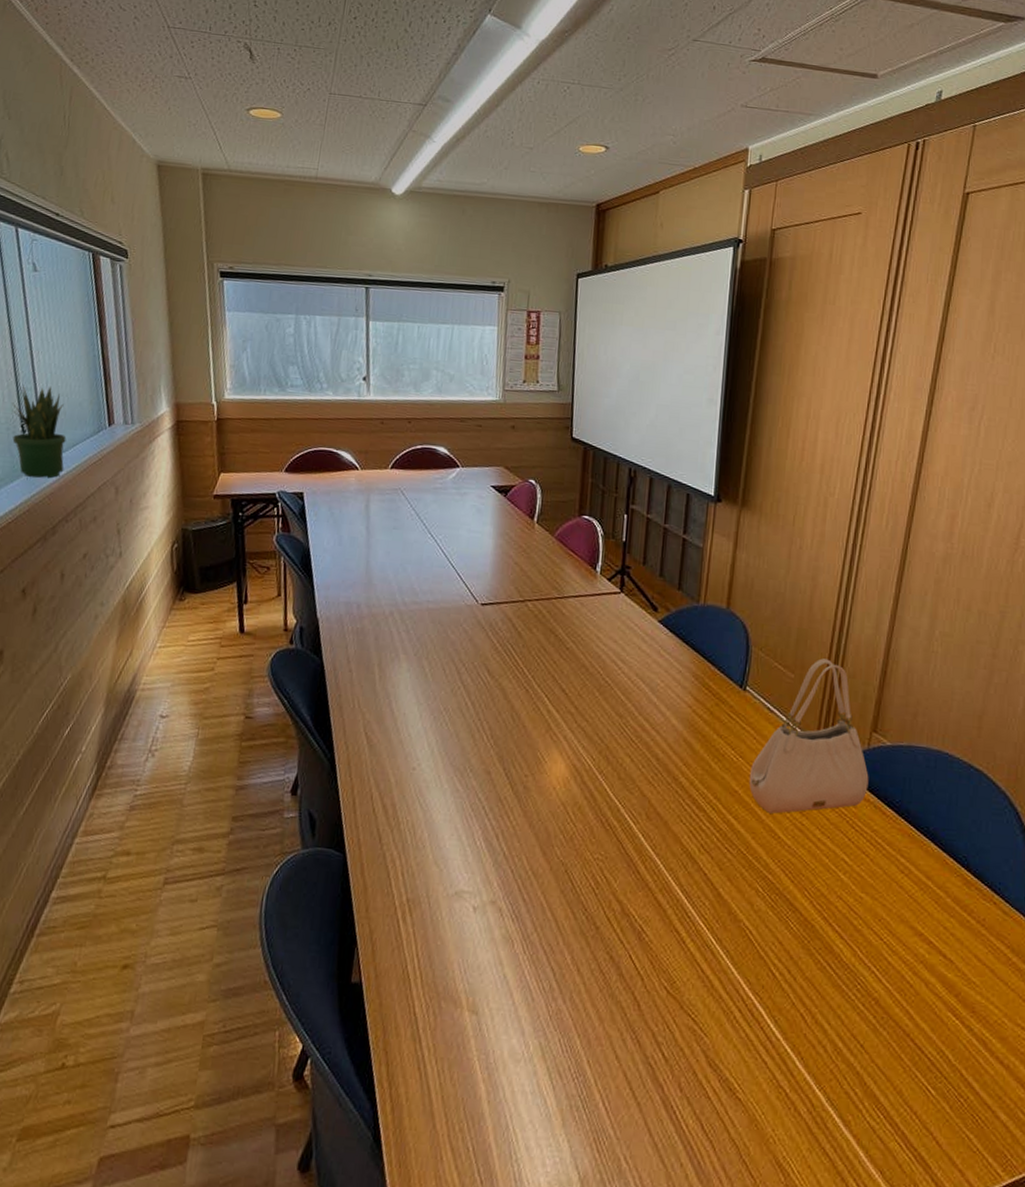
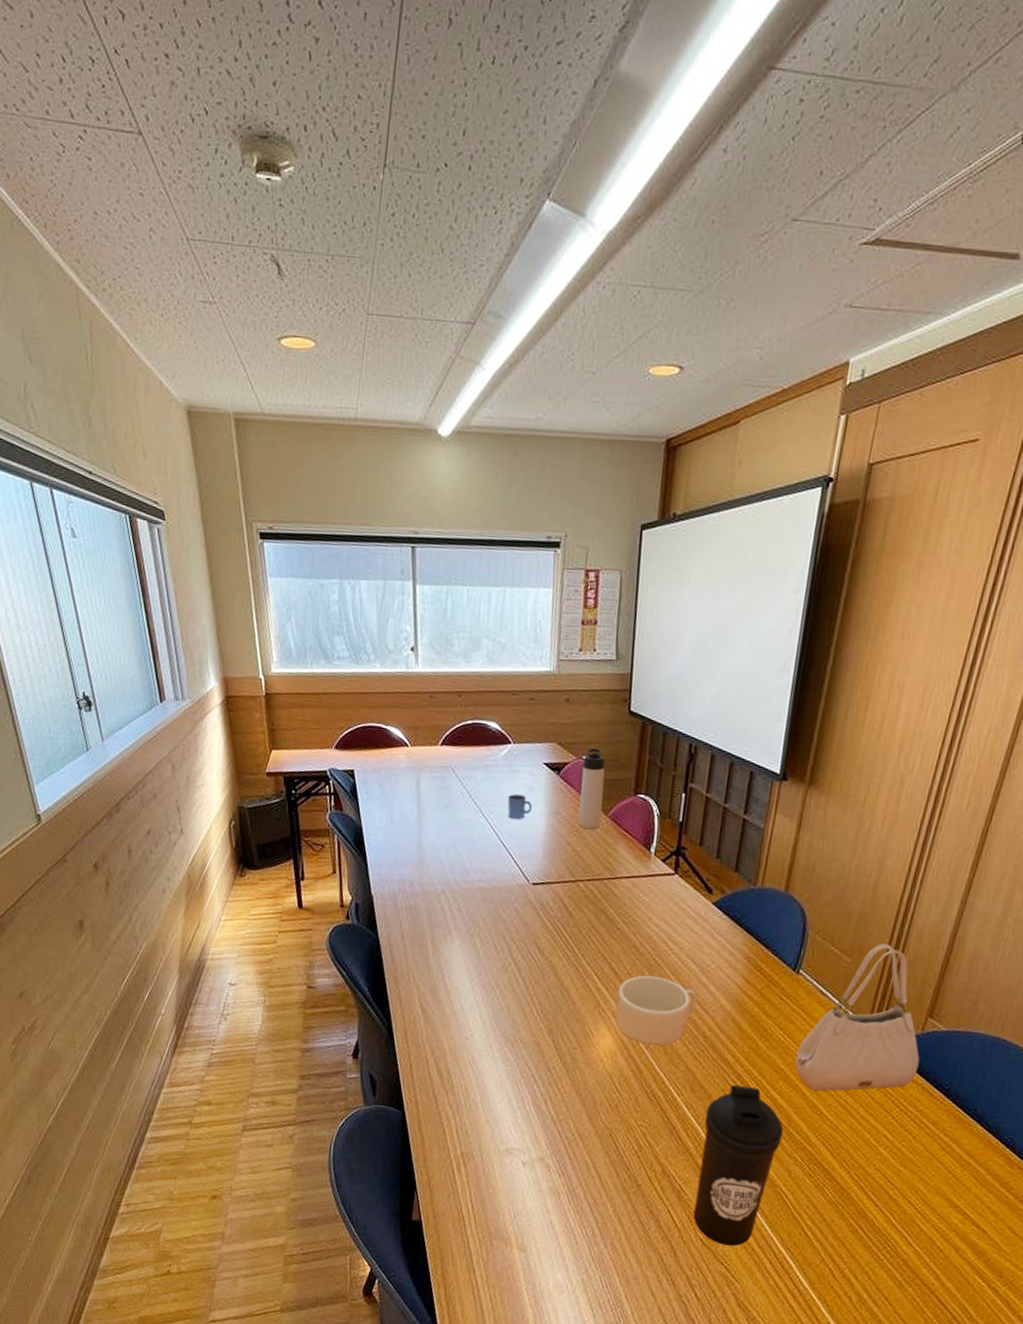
planter: present [12,384,66,479] -> none [67,660,122,756]
mug: none [456,515,481,541] -> present [507,794,533,820]
thermos bottle: none [525,471,551,550] -> present [578,748,606,830]
mug: none [567,696,648,771] -> present [615,975,697,1047]
water bottle: none [656,809,742,994] -> present [693,1084,784,1247]

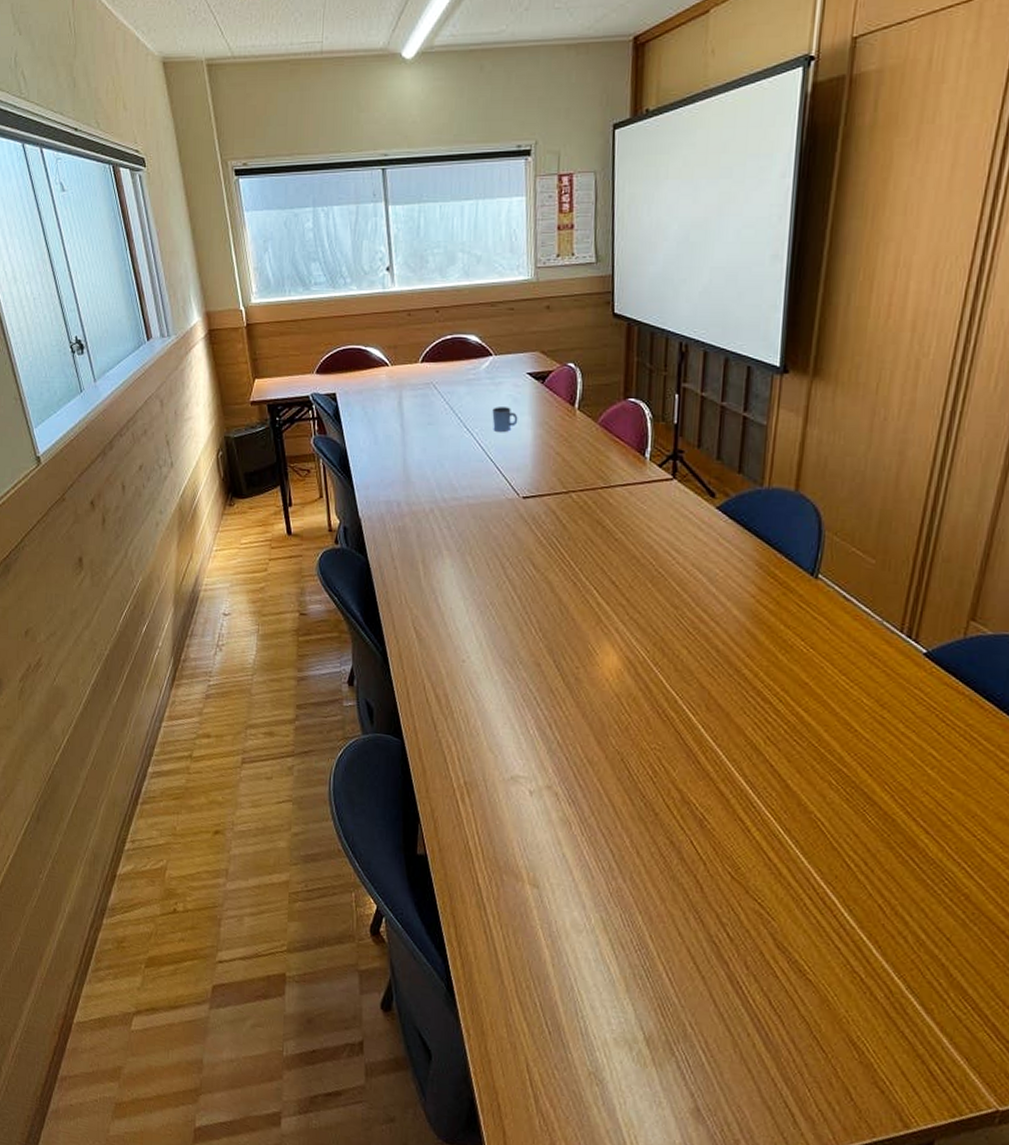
thermos bottle: present [578,748,606,830] -> none [566,354,592,438]
mug: present [615,975,697,1047] -> none [618,587,706,663]
water bottle: present [693,1084,784,1247] -> none [719,701,813,881]
handbag: present [795,943,920,1092] -> none [821,542,965,707]

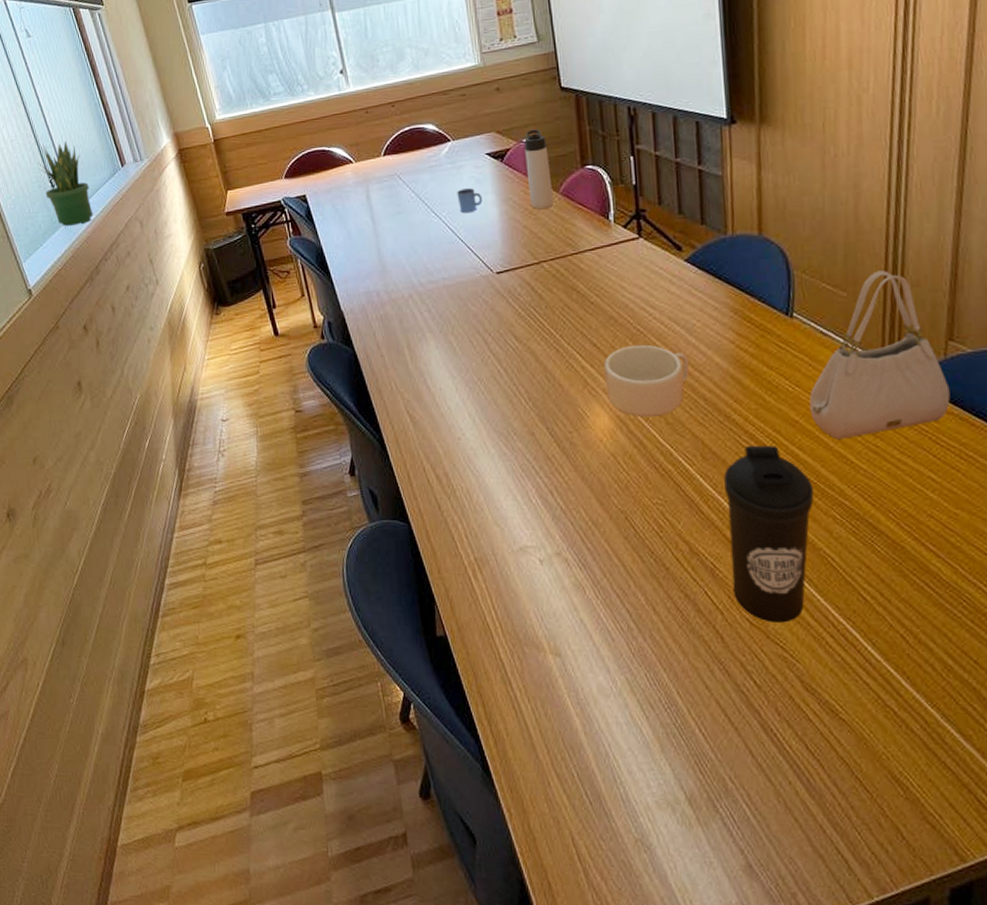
planter: none [60,305,113,397] -> present [39,140,94,227]
thermos bottle: none [566,354,592,438] -> present [524,129,553,210]
mug: none [618,587,706,663] -> present [604,344,689,418]
water bottle: none [719,701,813,881] -> present [724,445,814,623]
handbag: none [821,542,965,707] -> present [809,270,951,441]

